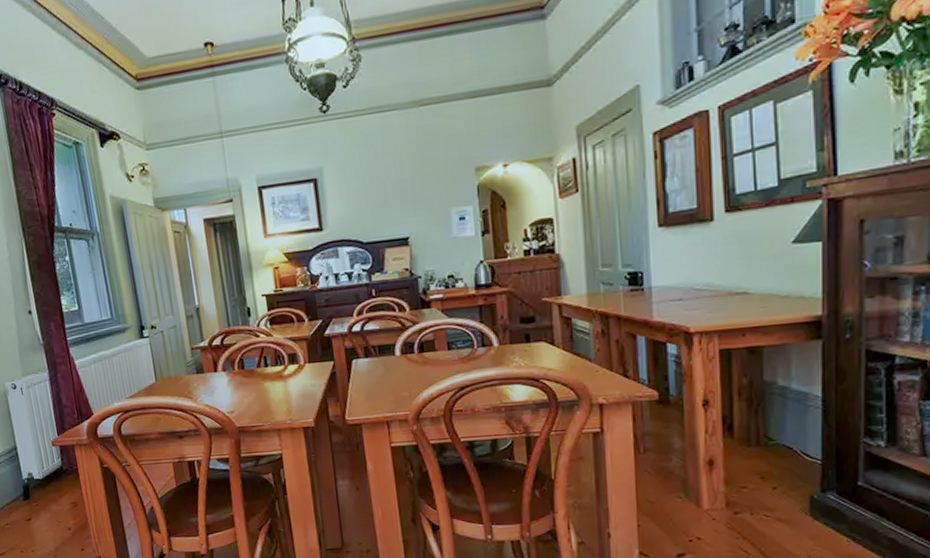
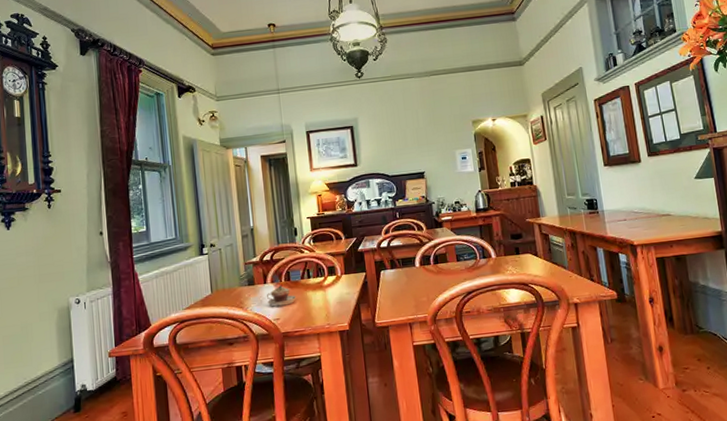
teacup: none [217,373,252,398] -> present [266,284,296,307]

